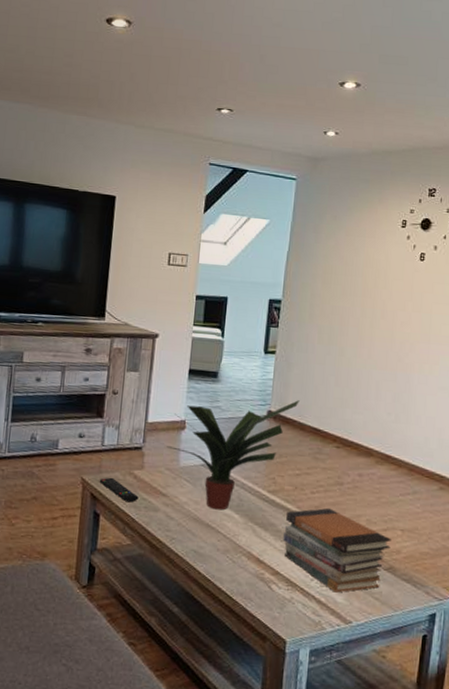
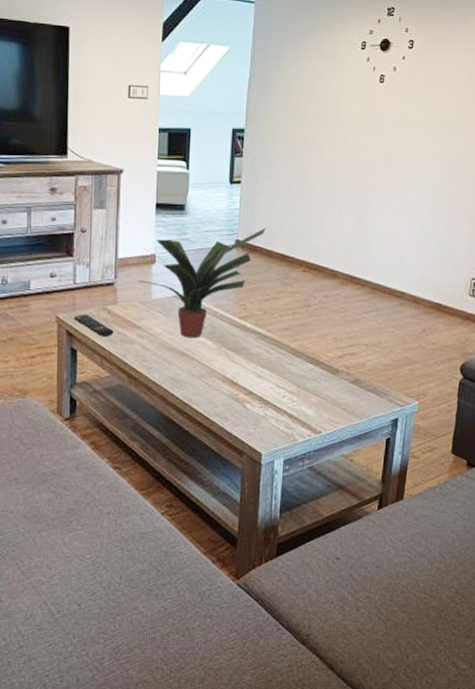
book stack: present [283,508,391,593] -> none [255,329,356,407]

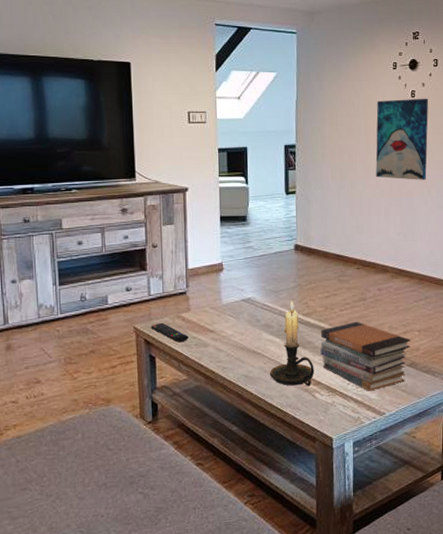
potted plant: present [138,228,266,338] -> none [208,232,321,337]
candle holder: none [199,301,247,395] -> present [270,300,314,386]
book stack: none [255,329,356,407] -> present [320,321,411,391]
wall art: none [332,84,400,178] -> present [375,98,429,180]

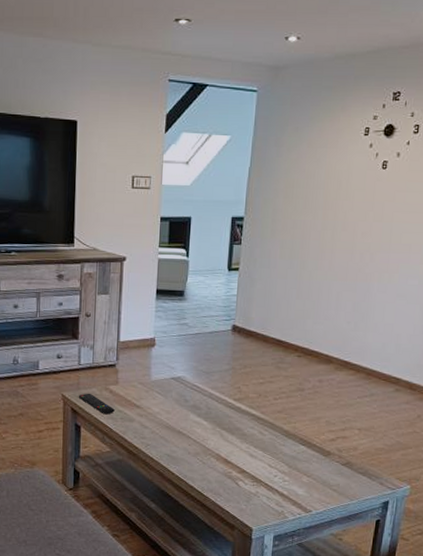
candle holder: present [270,300,314,386] -> none [194,383,241,473]
book stack: present [320,321,411,391] -> none [249,412,349,486]
wall art: present [375,98,429,180] -> none [330,170,403,265]

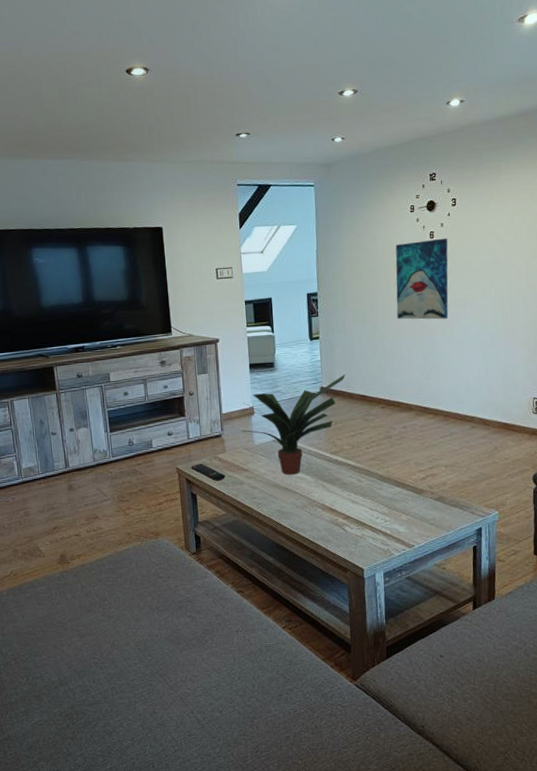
potted plant: none [138,314,262,418] -> present [241,374,345,475]
wall art: none [330,170,403,265] -> present [395,238,449,320]

